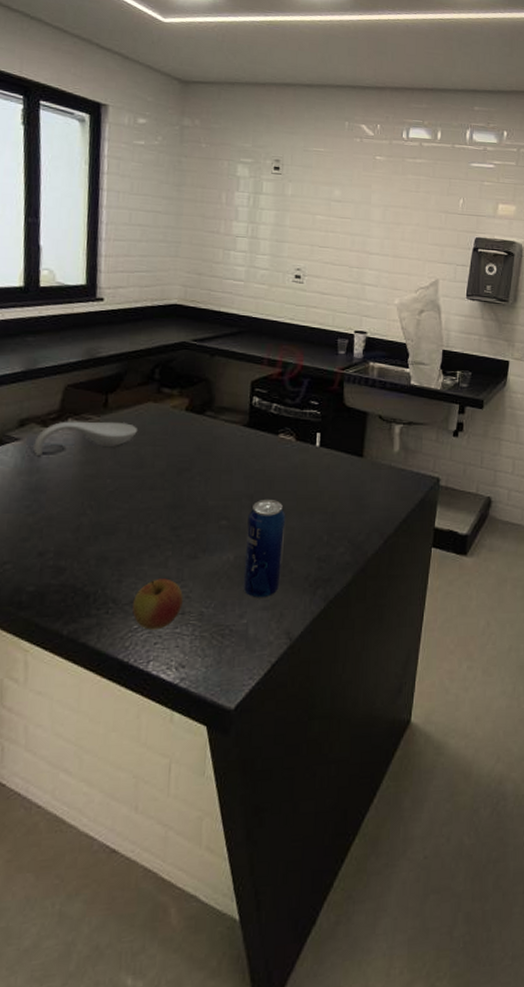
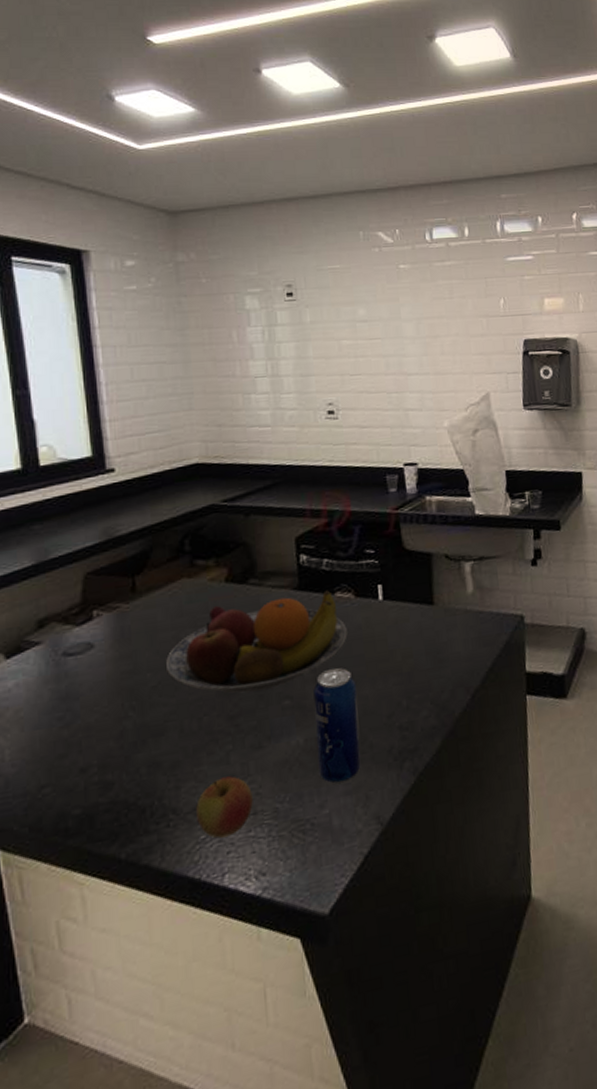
spoon rest: present [32,421,137,457] -> none [56,606,174,660]
fruit bowl: none [125,429,285,510] -> present [166,590,348,694]

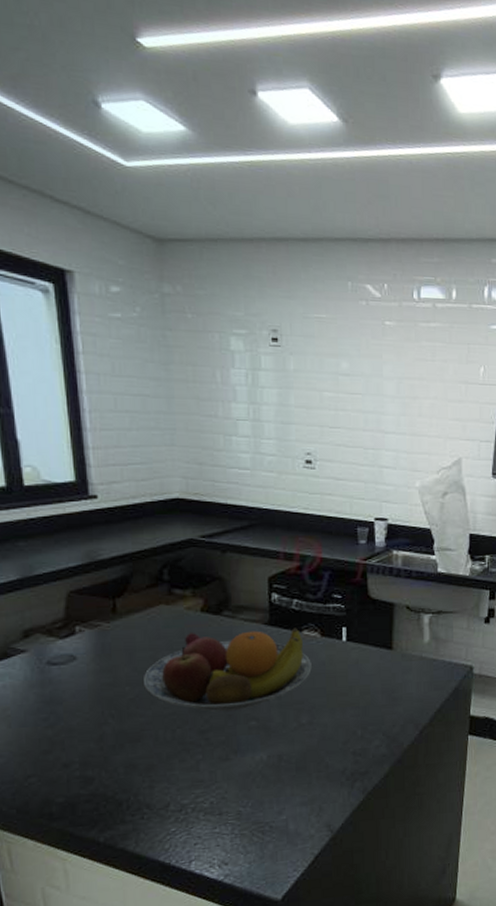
apple: present [196,776,253,838] -> none [168,781,219,832]
beverage can: present [313,668,361,784] -> none [278,698,318,795]

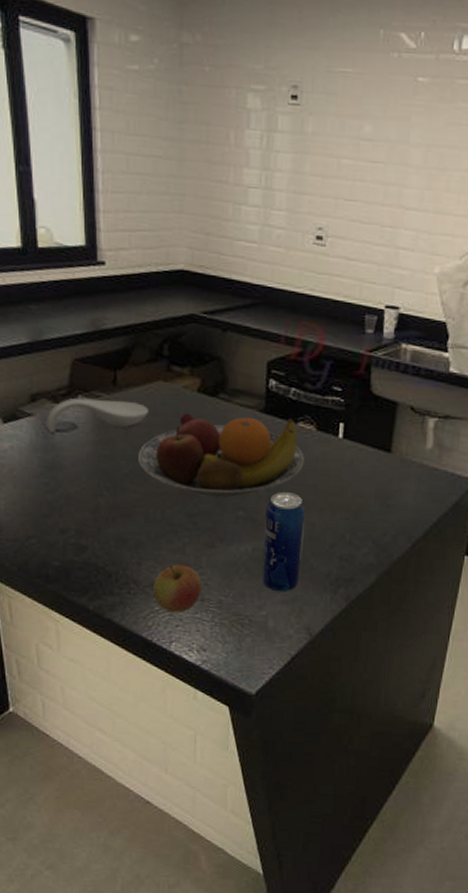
spoon rest: none [41,627,151,668] -> present [45,397,148,434]
apple: none [168,781,219,832] -> present [153,564,202,613]
beverage can: none [278,698,318,795] -> present [261,492,306,593]

